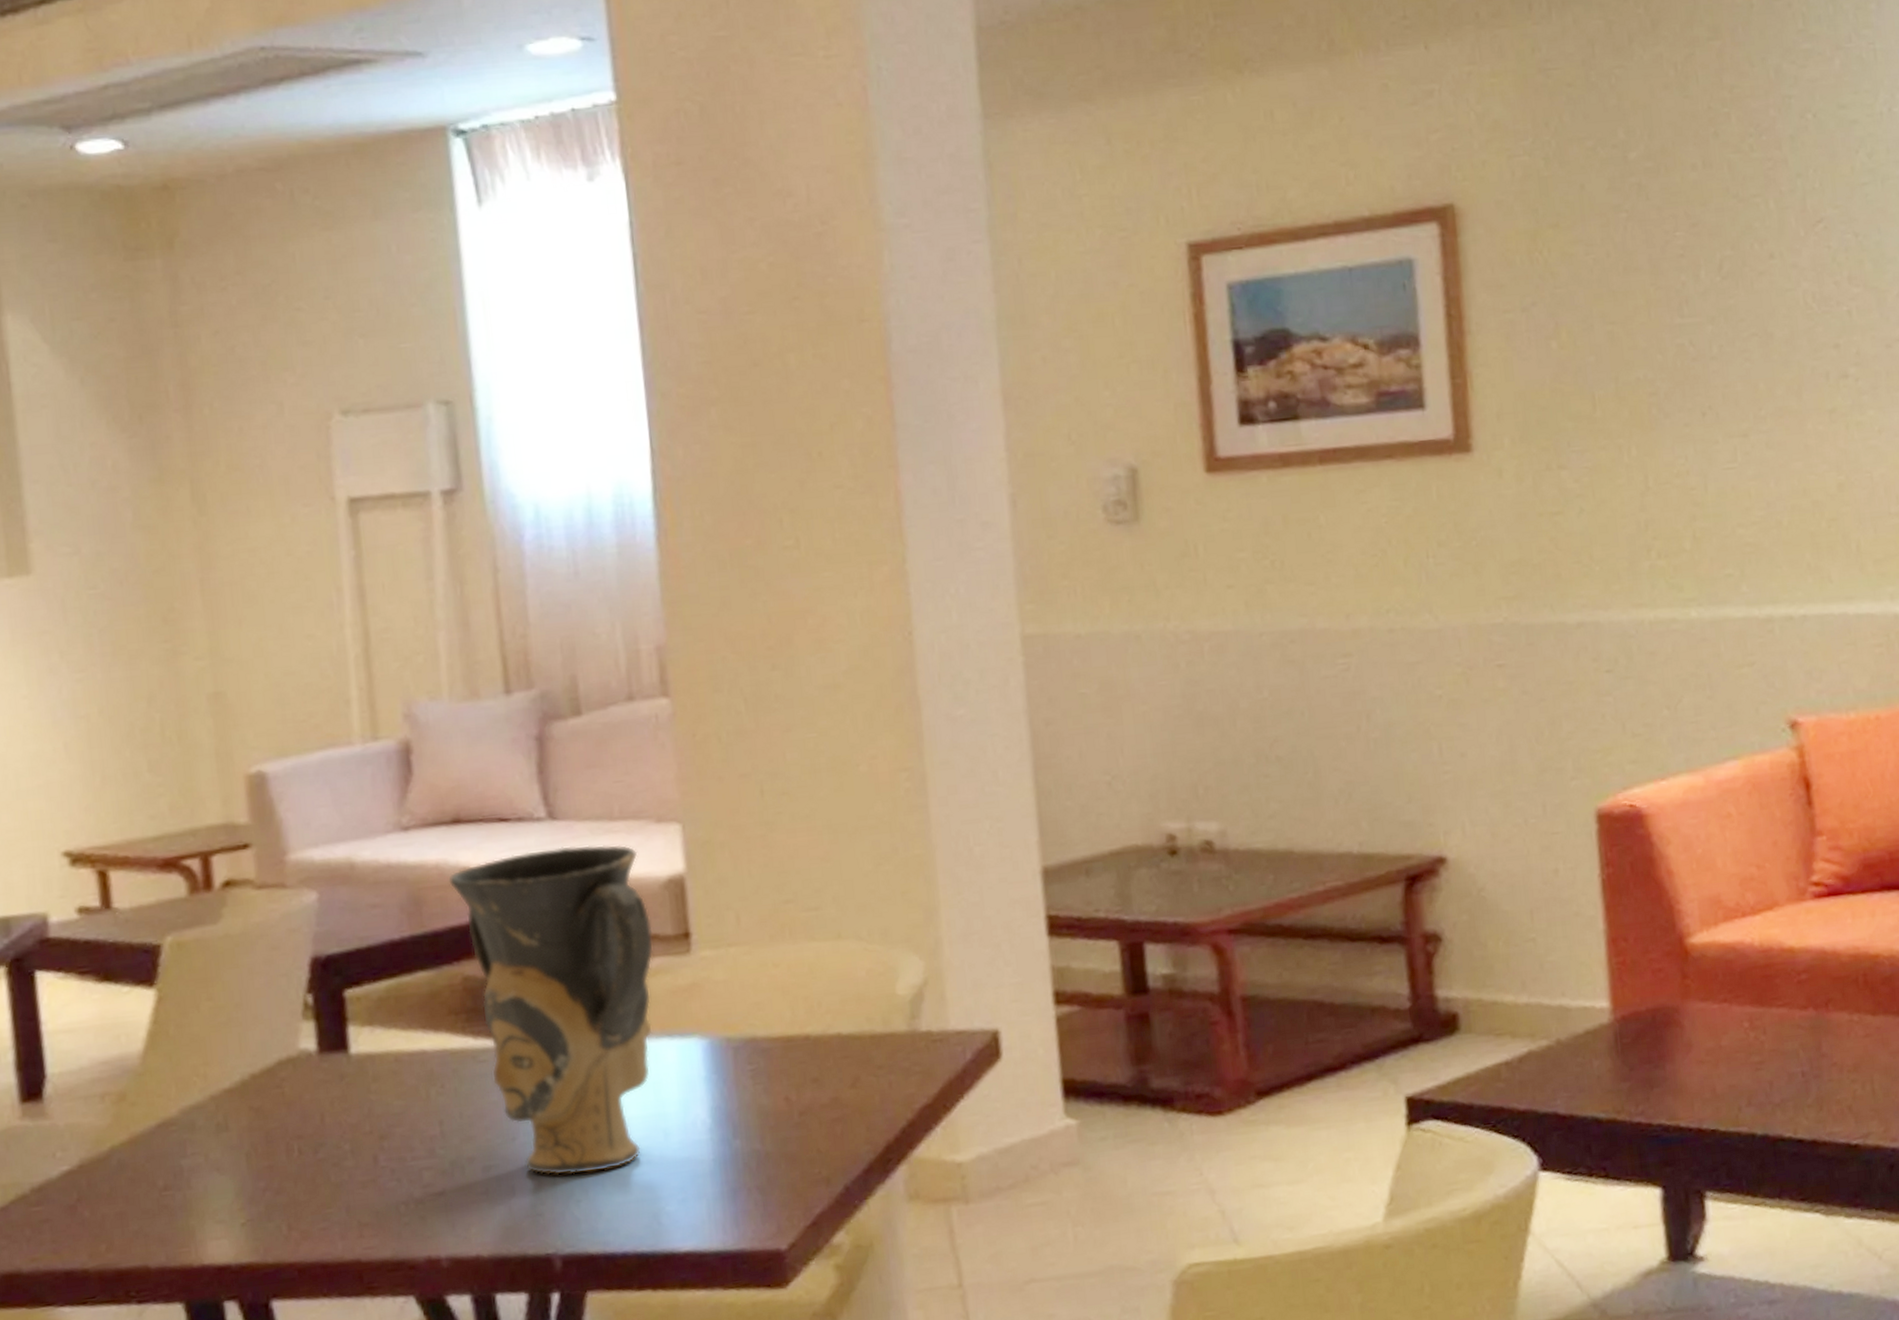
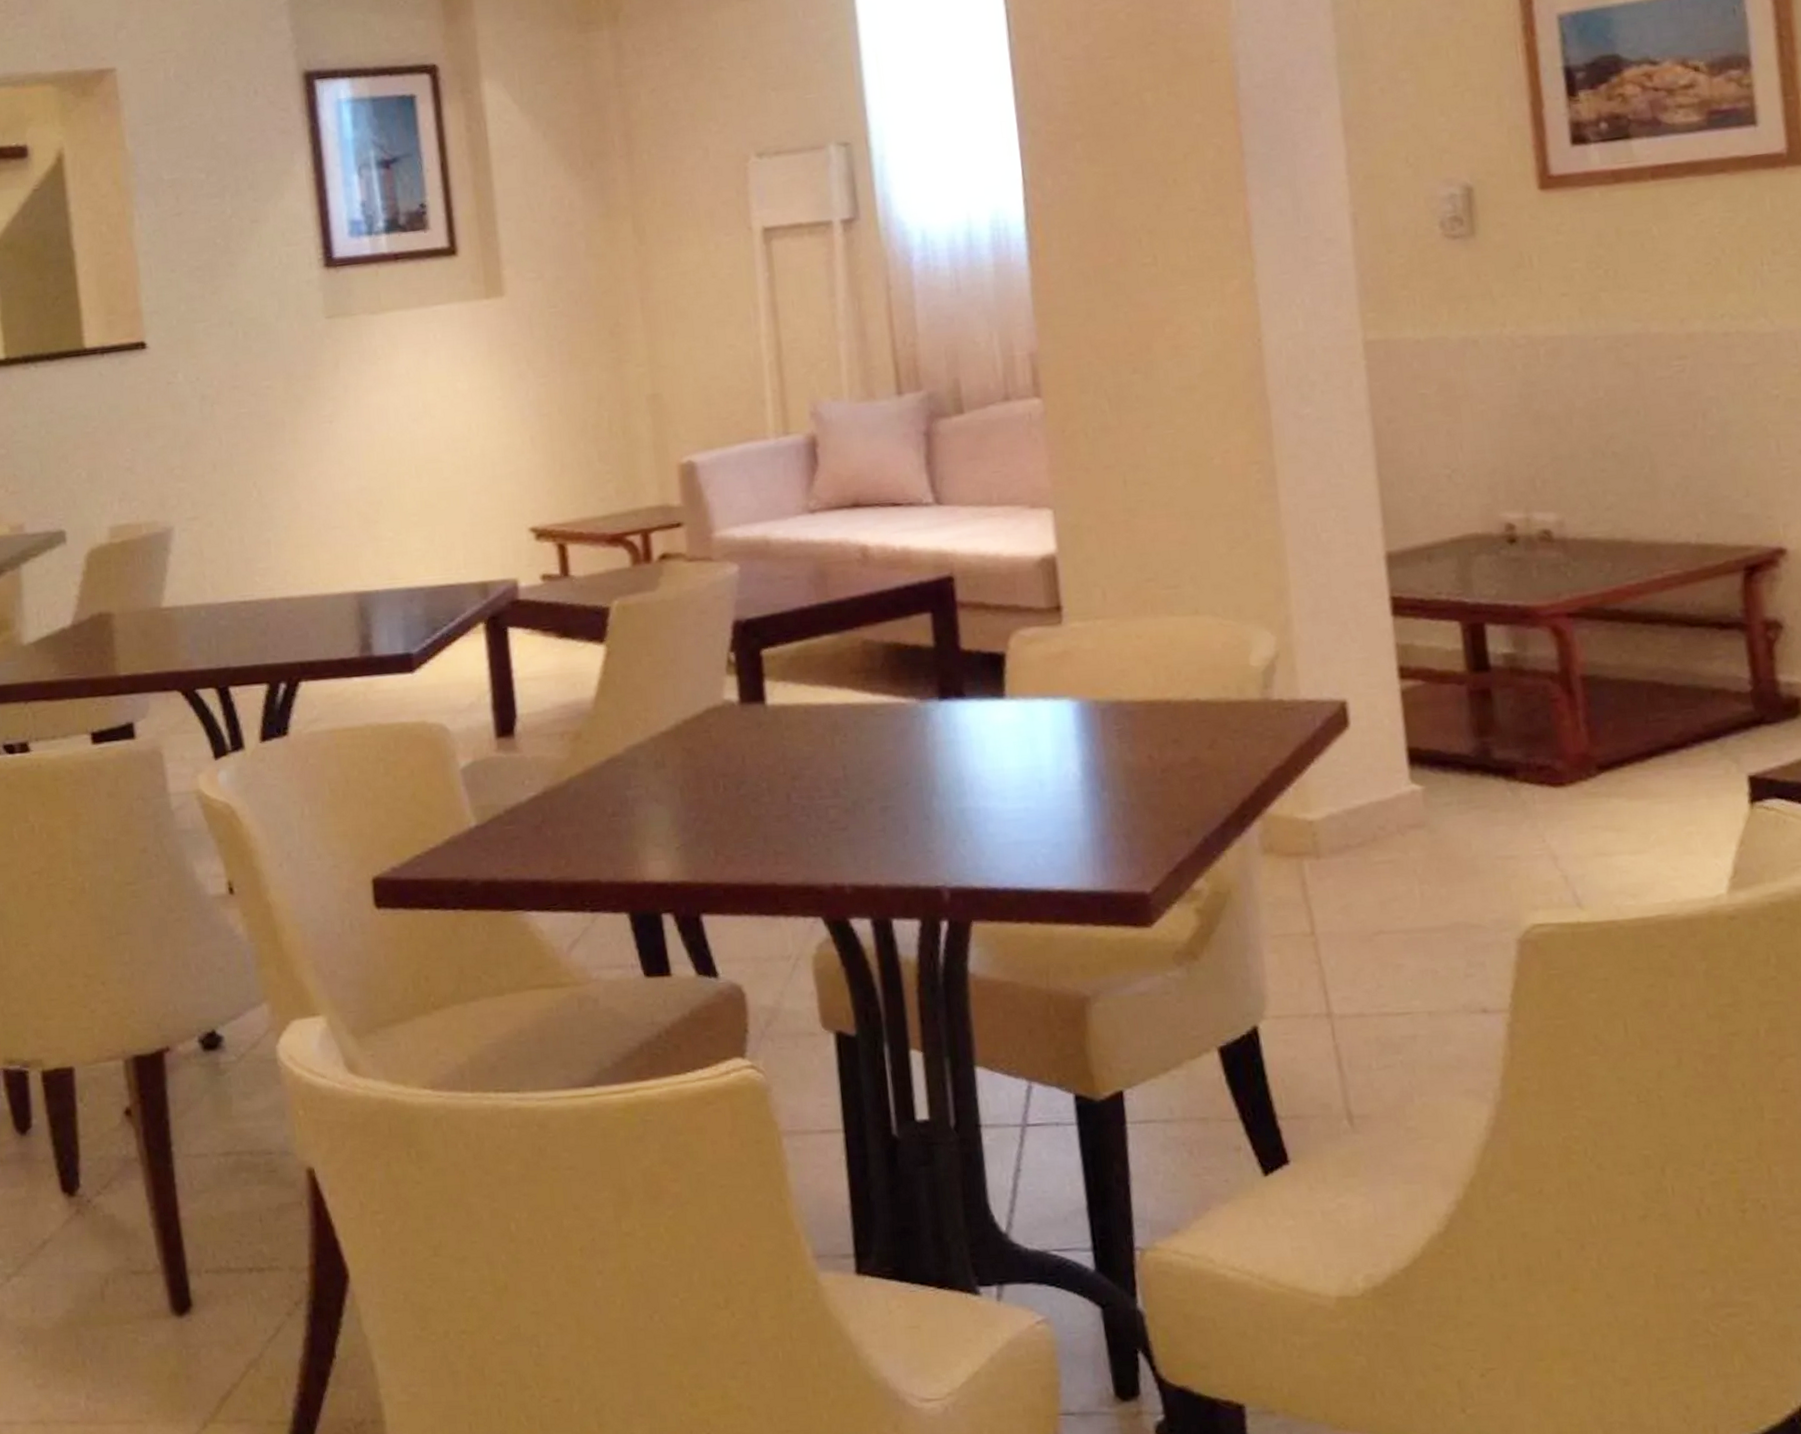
vase: present [448,844,654,1175] -> none [849,527,1029,817]

